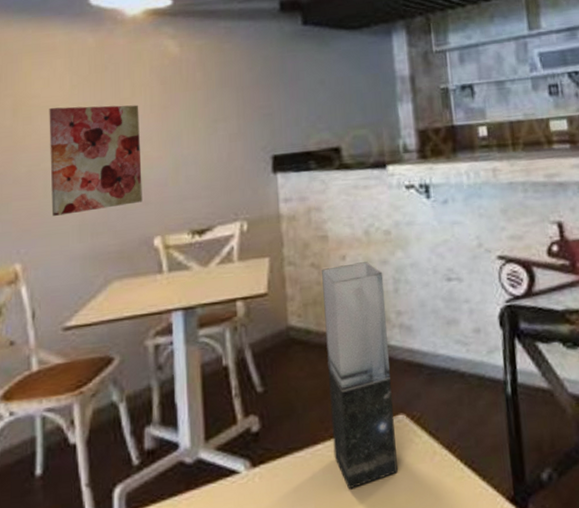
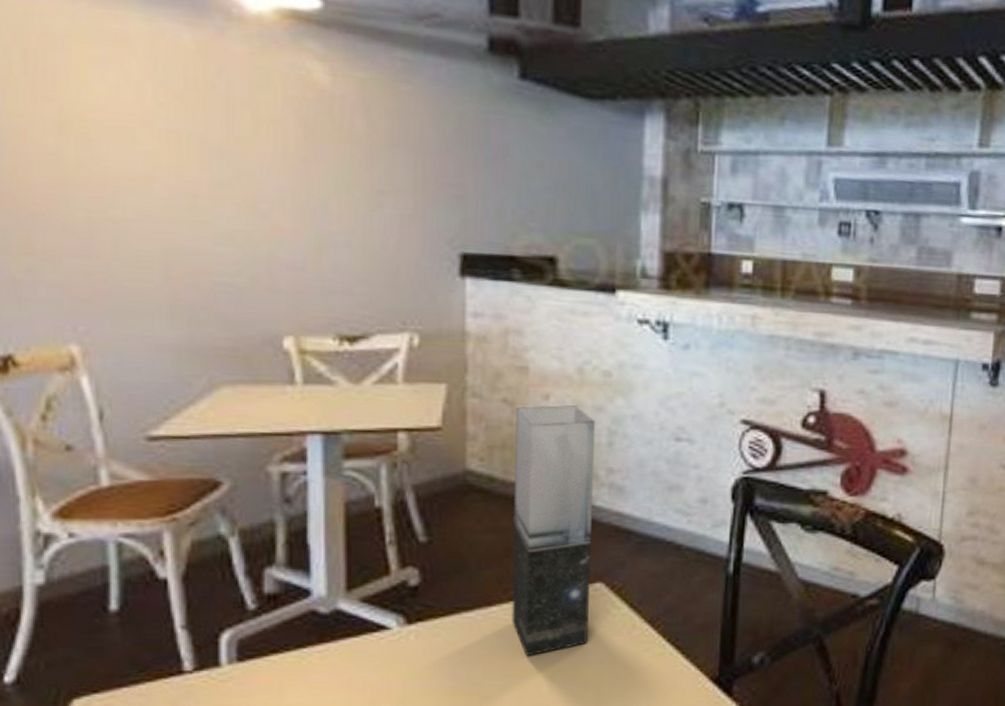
wall art: present [49,105,143,216] -> none [119,129,267,289]

